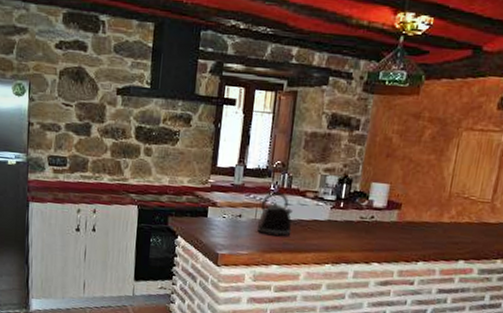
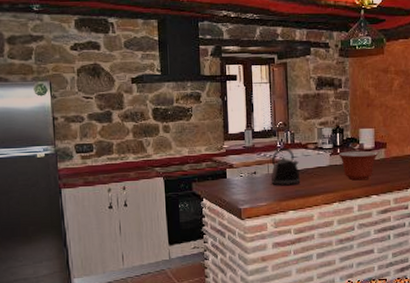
mixing bowl: none [340,206,390,244] -> present [338,150,379,181]

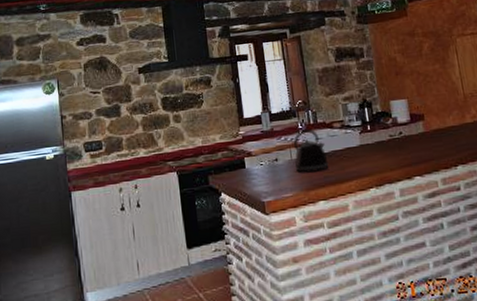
mixing bowl: present [338,150,379,181] -> none [369,125,416,161]

